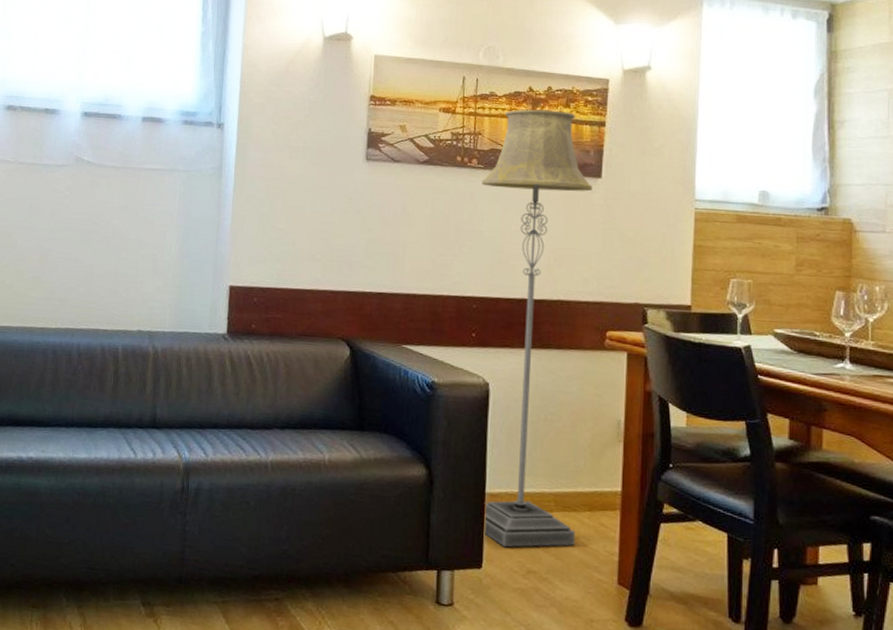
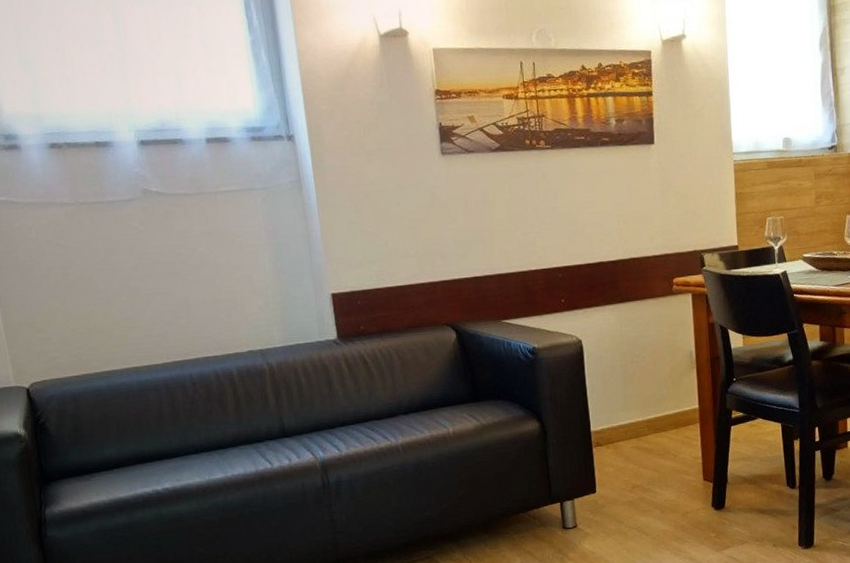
floor lamp: present [482,109,593,548] -> none [551,85,668,472]

